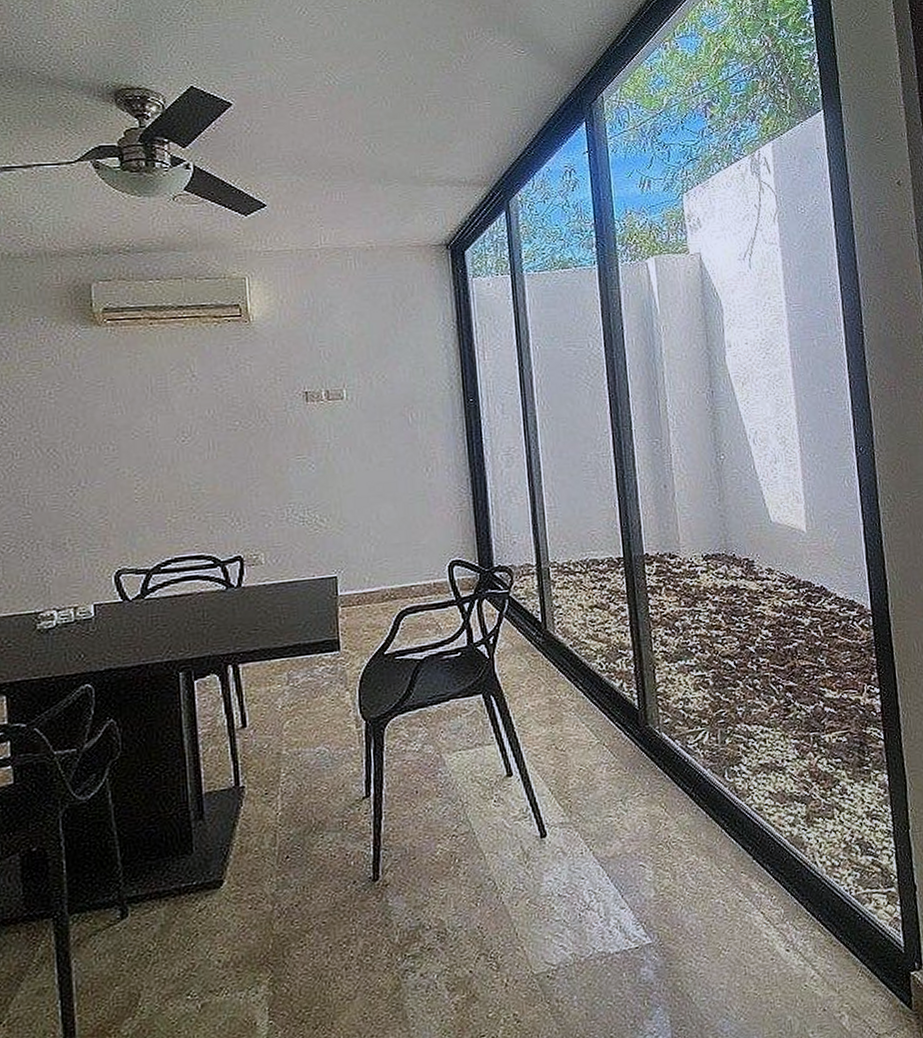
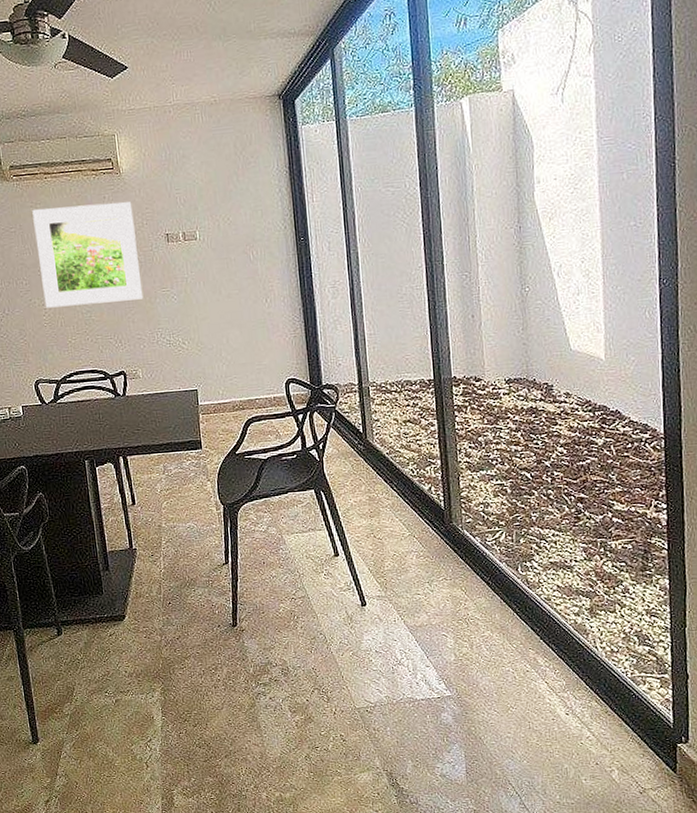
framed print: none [129,354,272,479] -> present [32,202,143,308]

